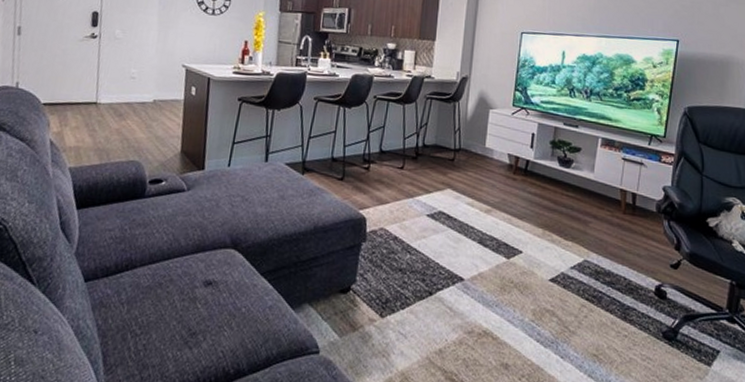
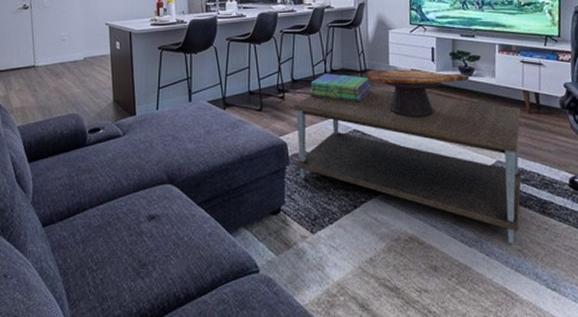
coffee table: none [373,169,617,348] -> present [294,88,522,244]
stack of books: none [396,147,464,183] -> present [309,73,372,103]
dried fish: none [459,149,568,206] -> present [366,69,470,118]

